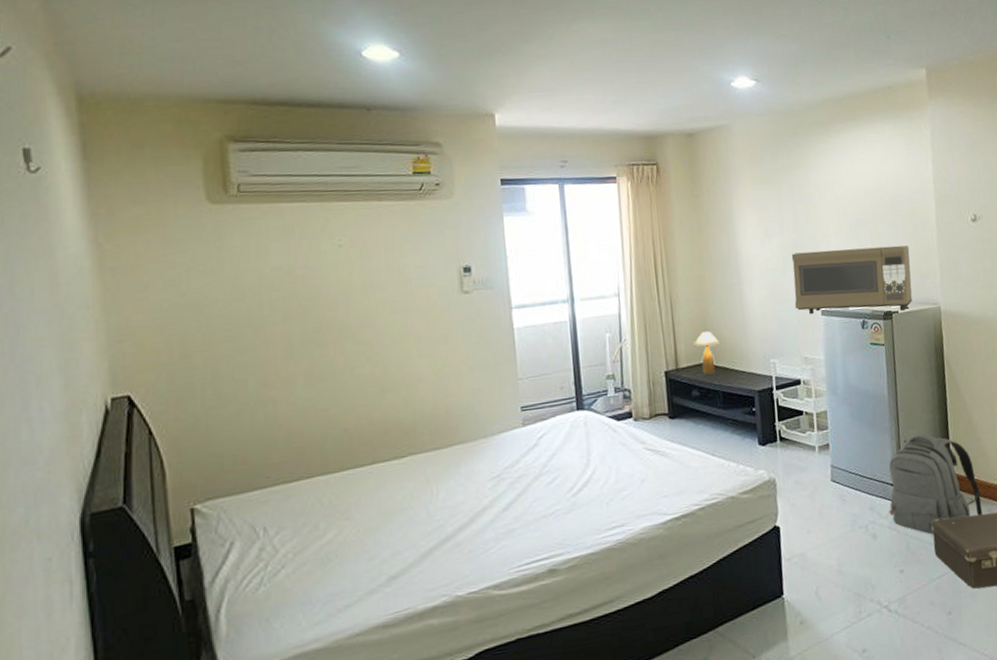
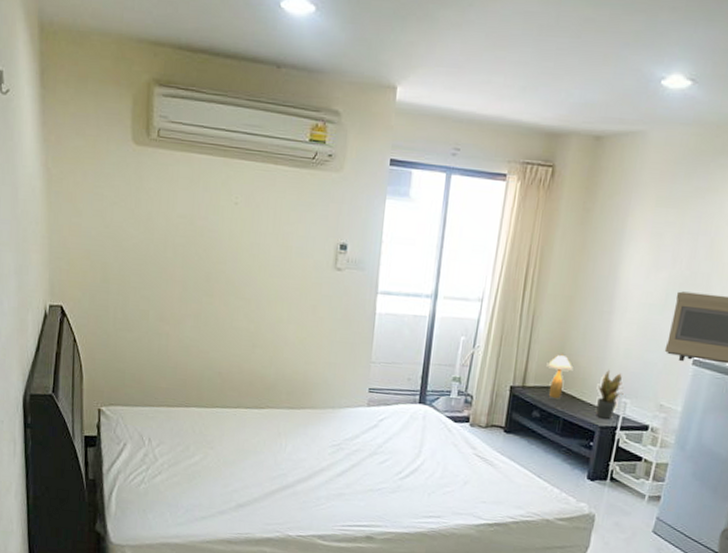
potted plant: none [746,335,770,384] -> present [596,369,624,420]

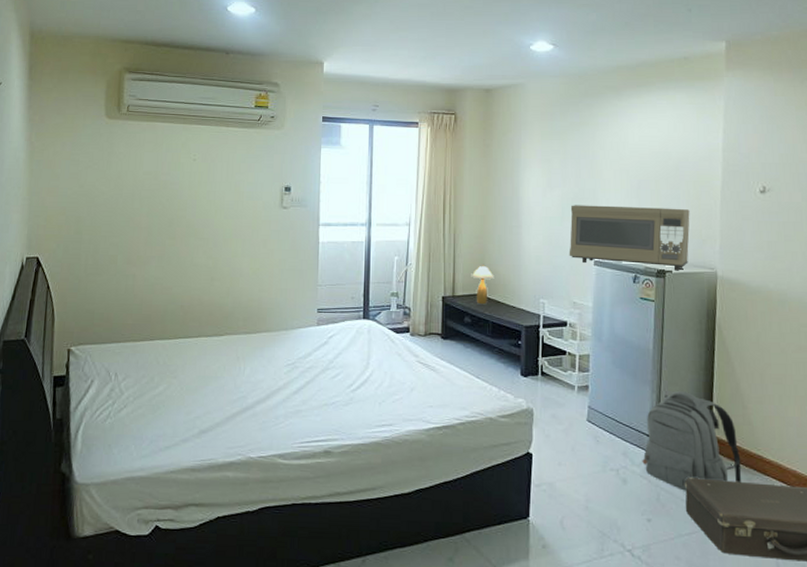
potted plant: present [596,369,624,420] -> none [518,275,541,320]

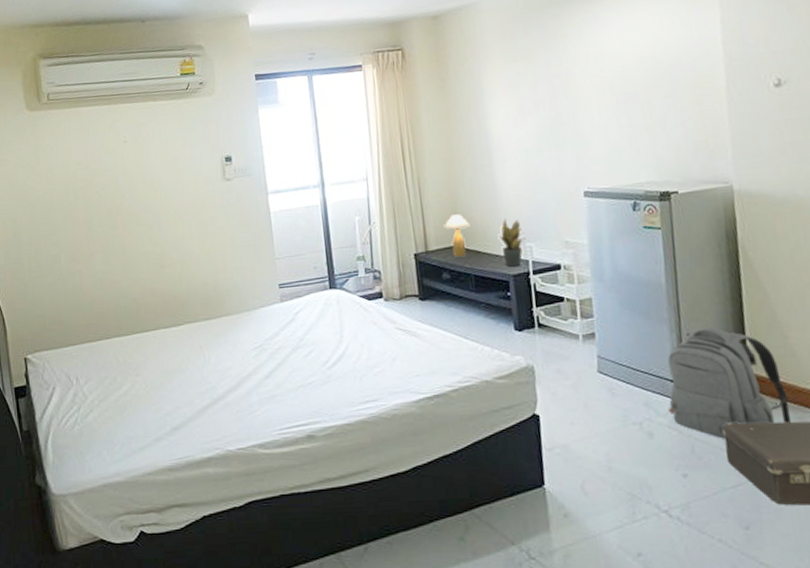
potted plant: none [518,275,541,320] -> present [499,218,526,268]
microwave: present [569,205,690,271] -> none [548,118,697,197]

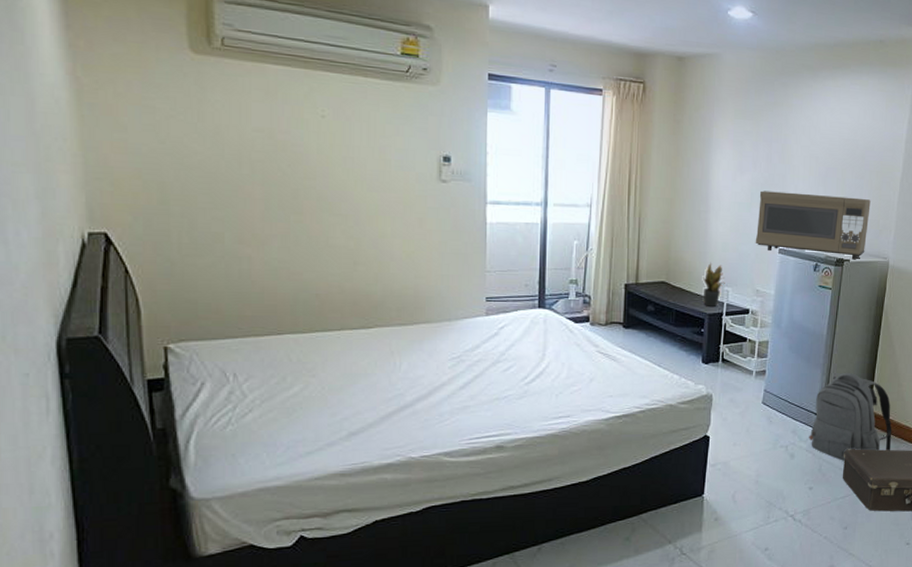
table lamp: present [444,213,470,257] -> none [657,251,680,293]
microwave: none [548,118,697,197] -> present [755,190,871,260]

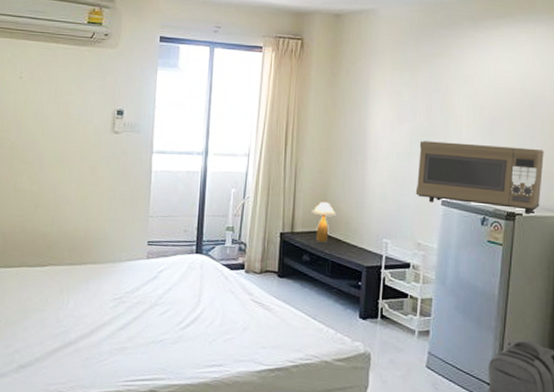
table lamp: none [657,251,680,293] -> present [313,201,336,243]
potted plant: present [703,262,725,308] -> none [360,212,384,260]

